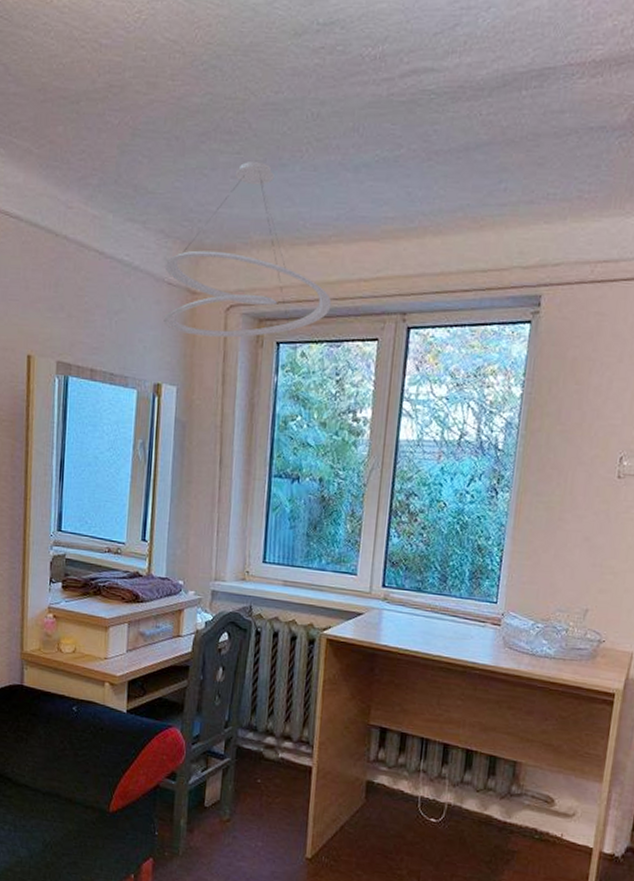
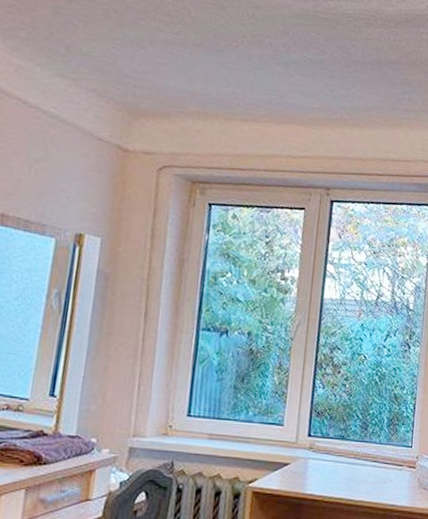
ceiling light fixture: present [163,162,332,338] -> none [90,42,263,197]

